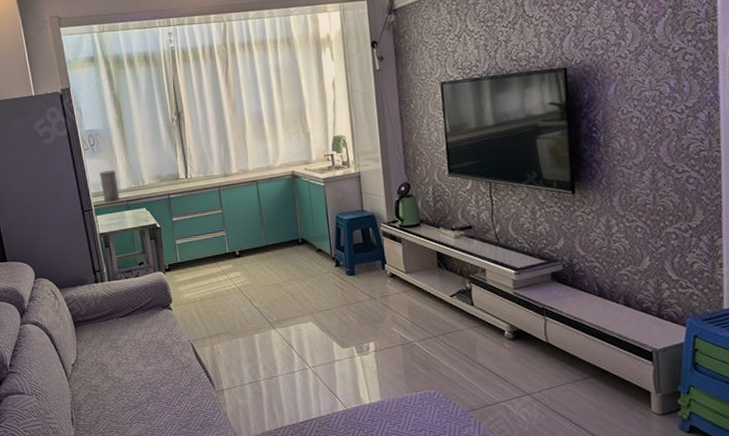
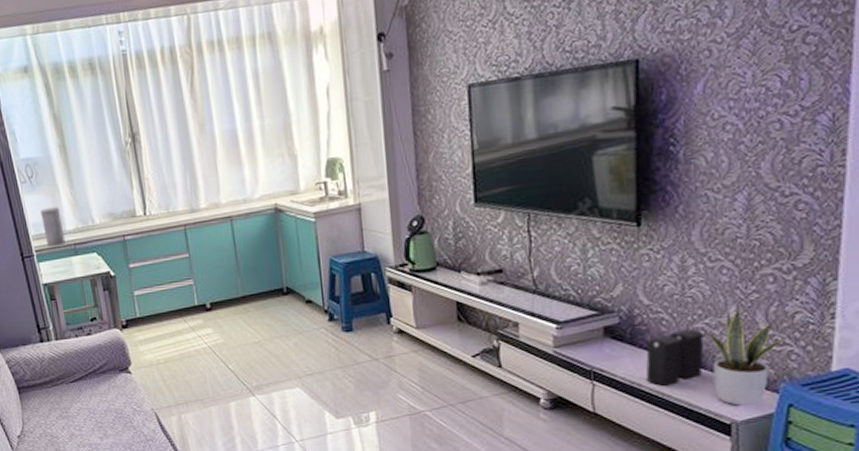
speaker: none [584,275,628,321] -> present [645,328,704,386]
potted plant: none [627,256,690,337] -> present [704,305,789,406]

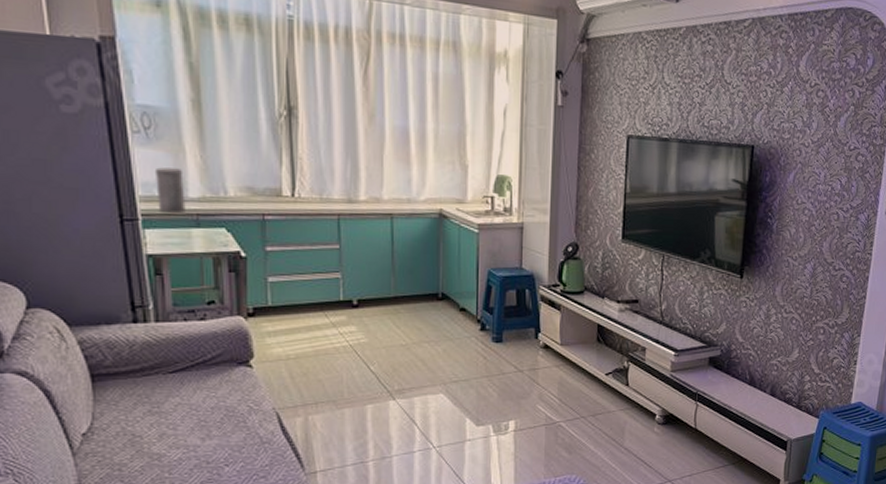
speaker: present [645,328,704,386] -> none [734,364,776,409]
potted plant: present [704,305,789,406] -> none [776,349,828,427]

